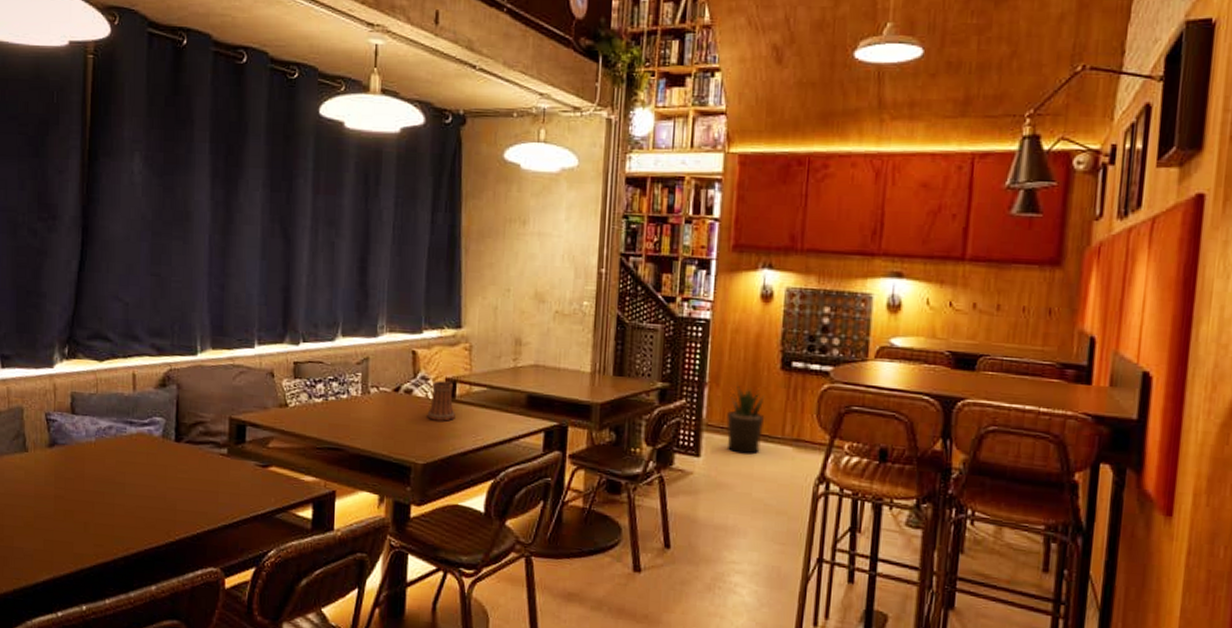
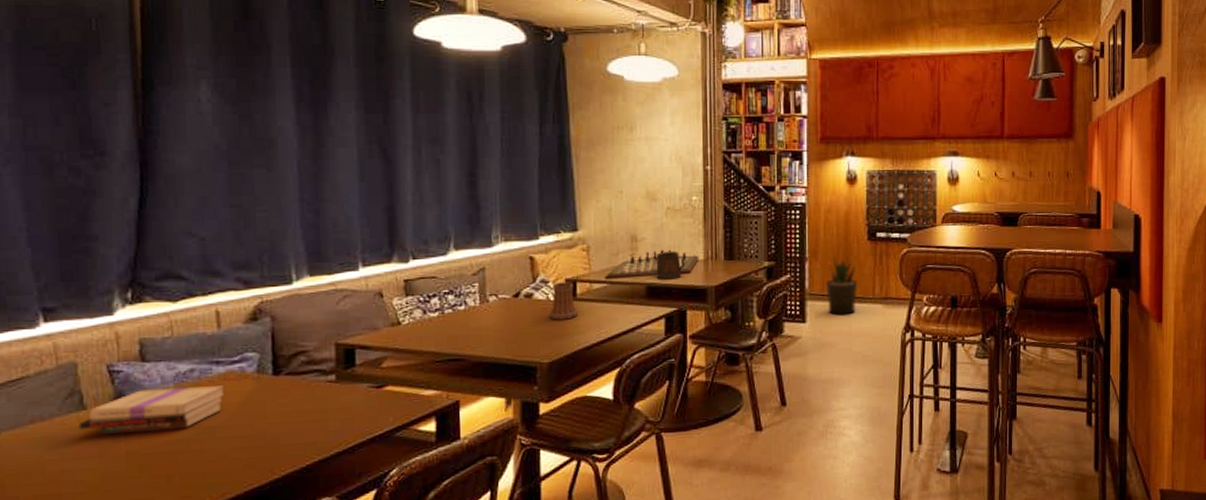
books: none [21,440,135,482] -> present [78,386,225,434]
gameboard: none [485,357,586,386] -> present [605,249,699,281]
beer mug: none [538,359,570,392] -> present [656,250,685,281]

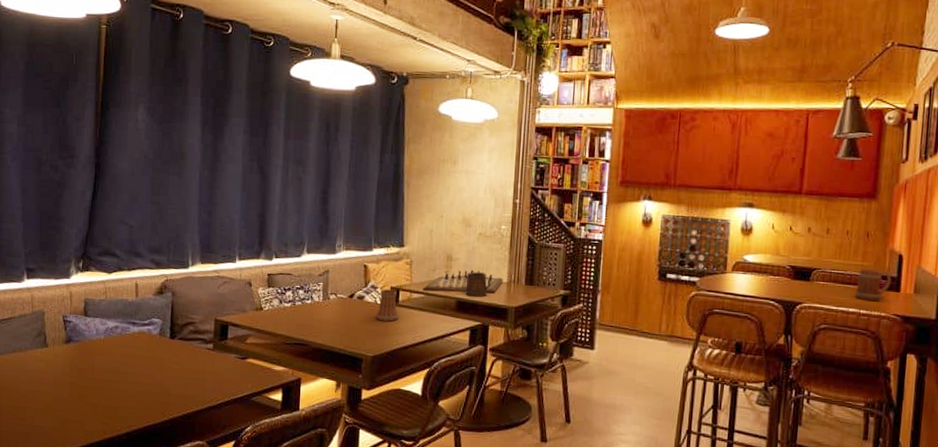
books: present [78,386,225,434] -> none [42,337,137,372]
planter: present [826,257,858,316] -> none [615,292,646,348]
beer mug: none [1060,209,1092,241] -> present [854,269,892,302]

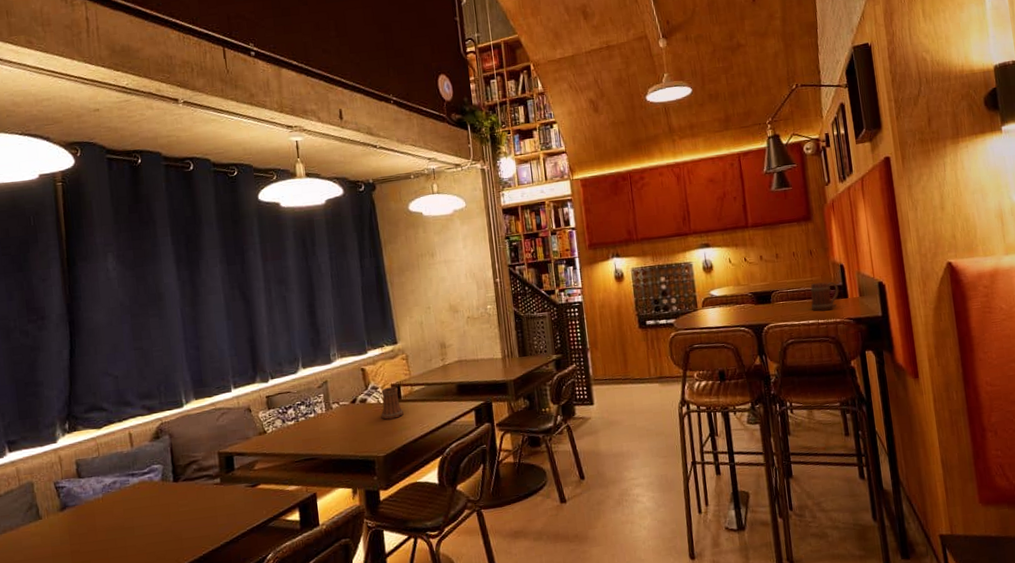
gameboard: present [423,270,504,294] -> none [422,352,498,383]
beer mug: present [465,271,491,298] -> none [462,352,487,380]

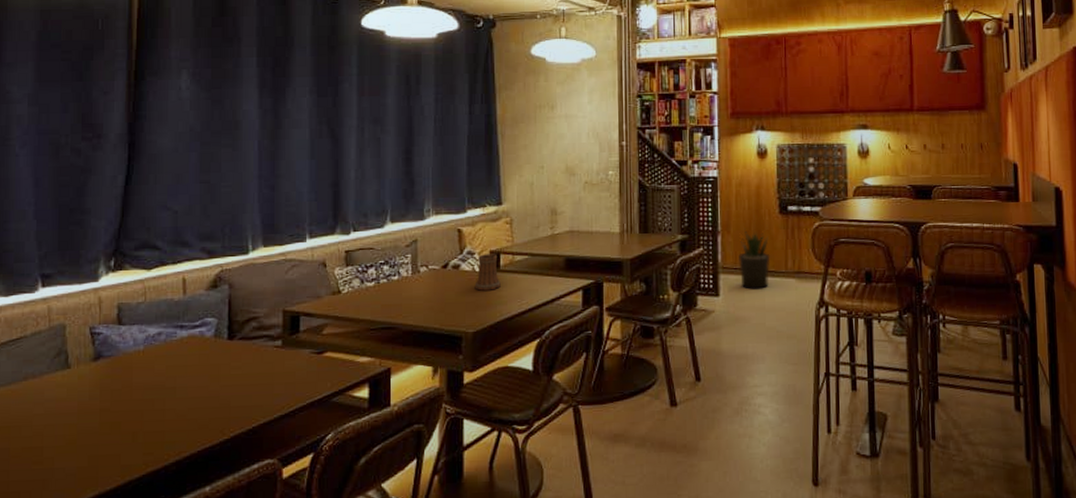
planter: none [607,346,636,396] -> present [739,230,771,289]
beer mug: present [810,282,839,312] -> none [976,181,1010,214]

